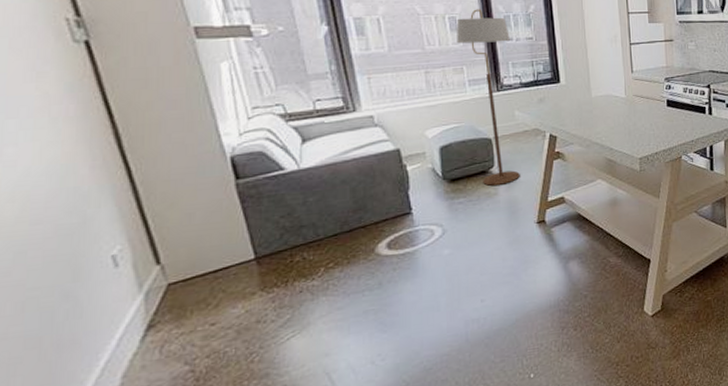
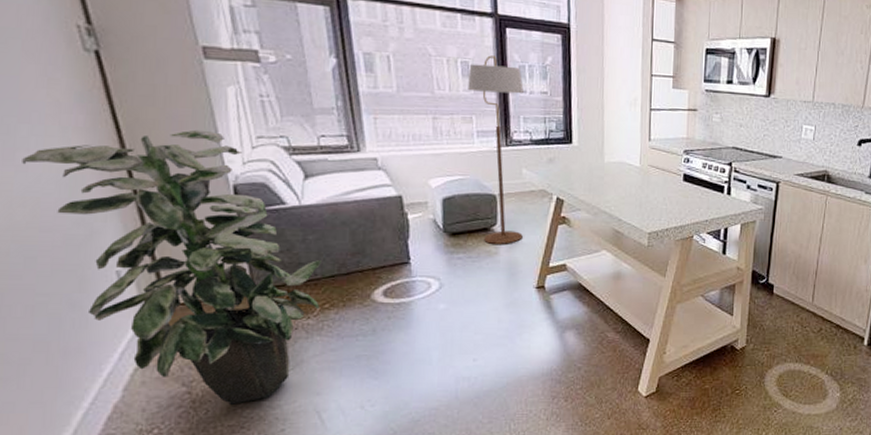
indoor plant: none [10,106,323,378] -> present [22,129,322,405]

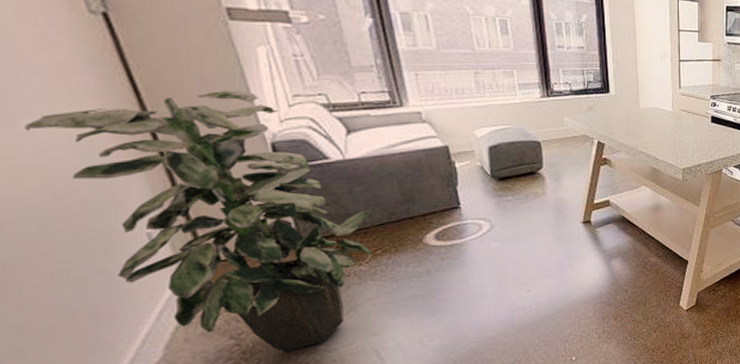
floor lamp: present [468,55,524,244] -> none [507,14,568,186]

